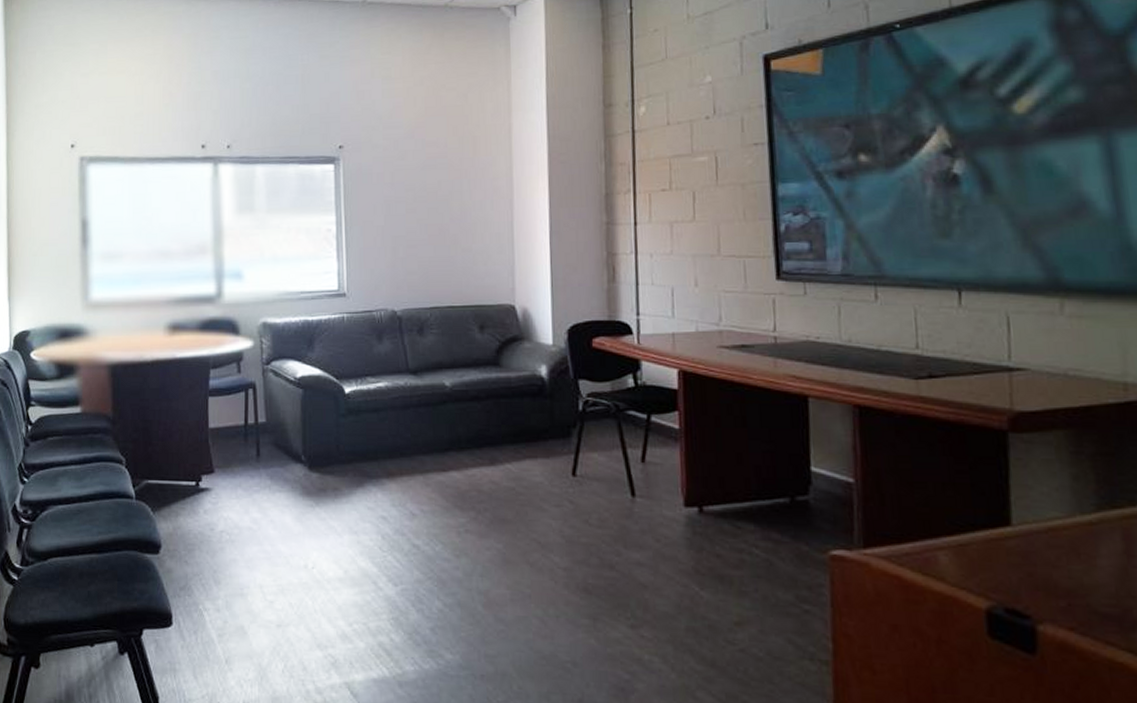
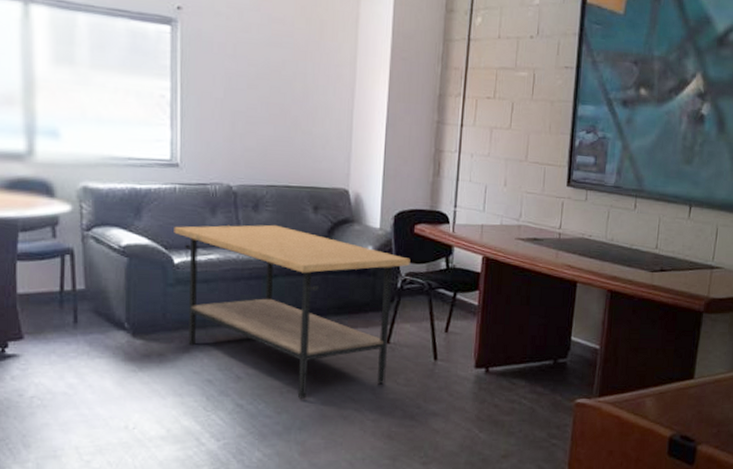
coffee table: none [344,347,591,540] -> present [174,224,411,399]

